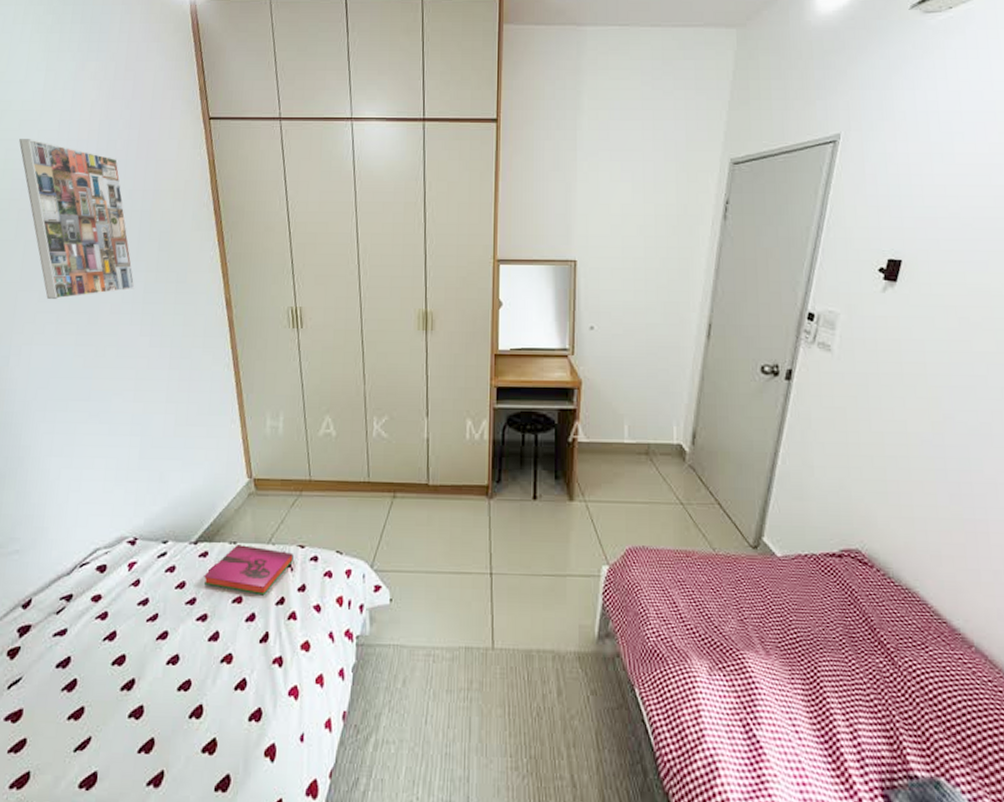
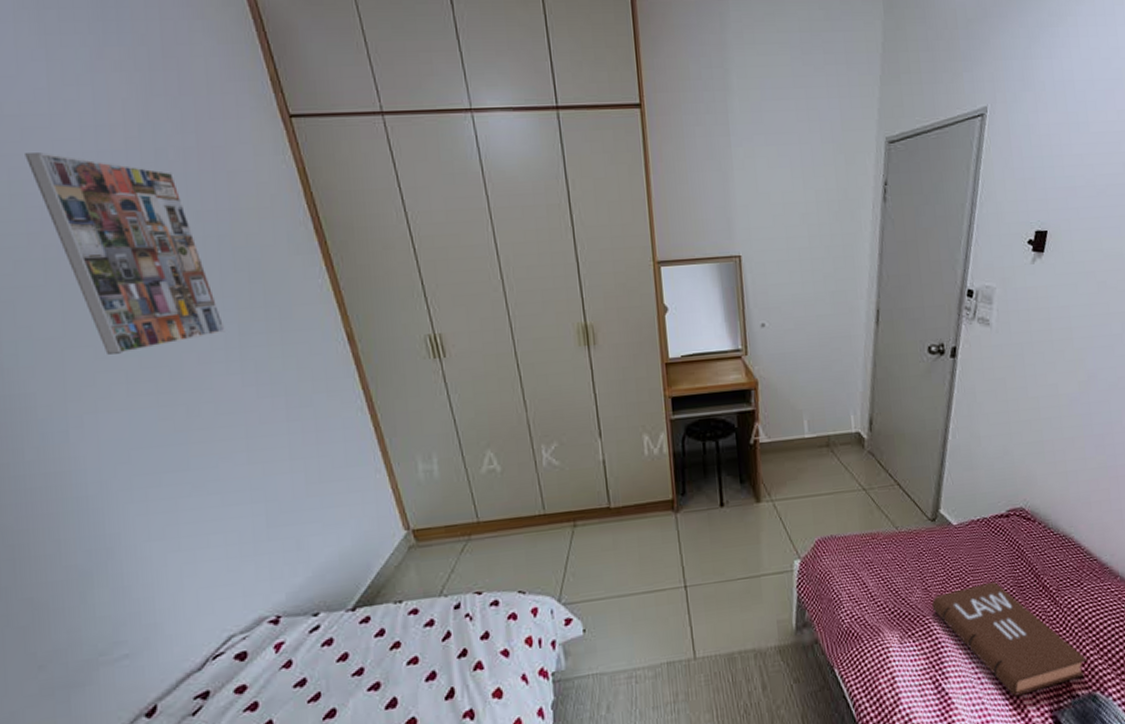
hardback book: present [204,545,293,594] -> none [369,601,471,652]
book: none [747,625,931,762] -> present [932,581,1088,696]

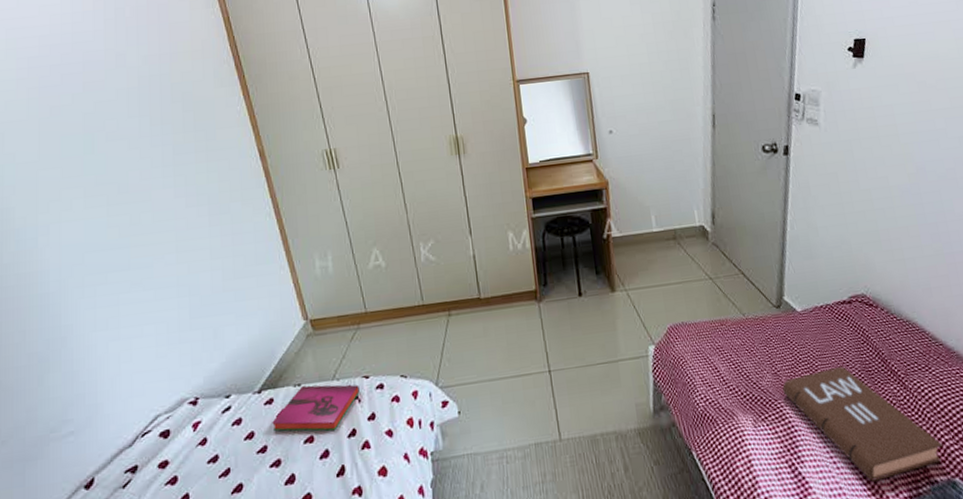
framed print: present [25,152,226,355] -> none [19,16,163,174]
hardback book: none [369,601,471,652] -> present [272,384,360,431]

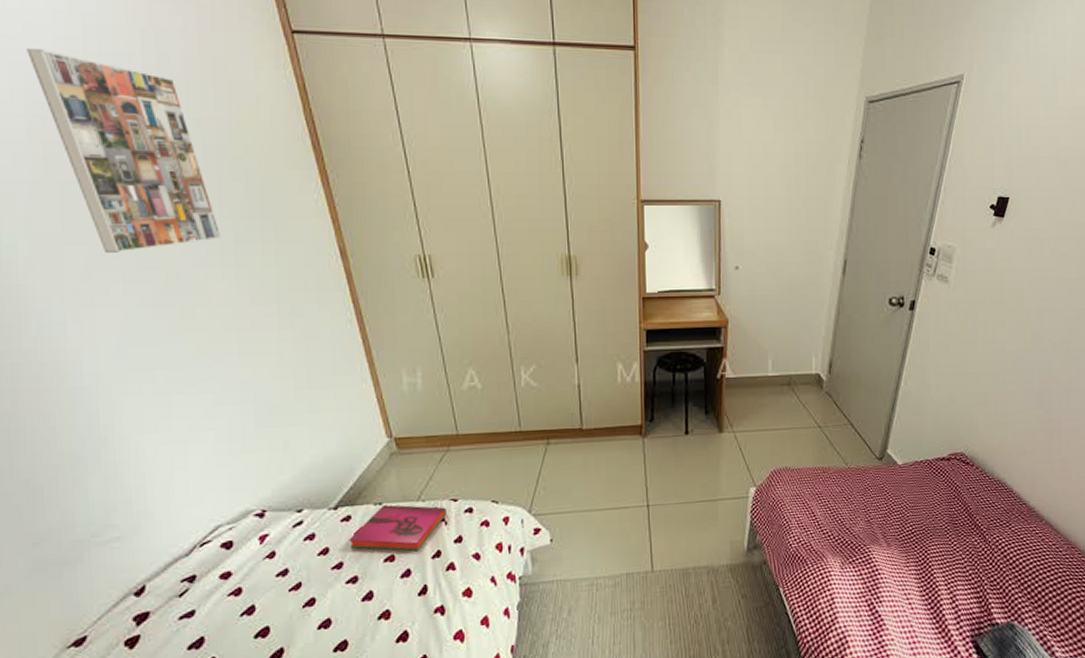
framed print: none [19,16,163,174] -> present [27,49,222,253]
book: present [782,366,944,482] -> none [873,517,1009,621]

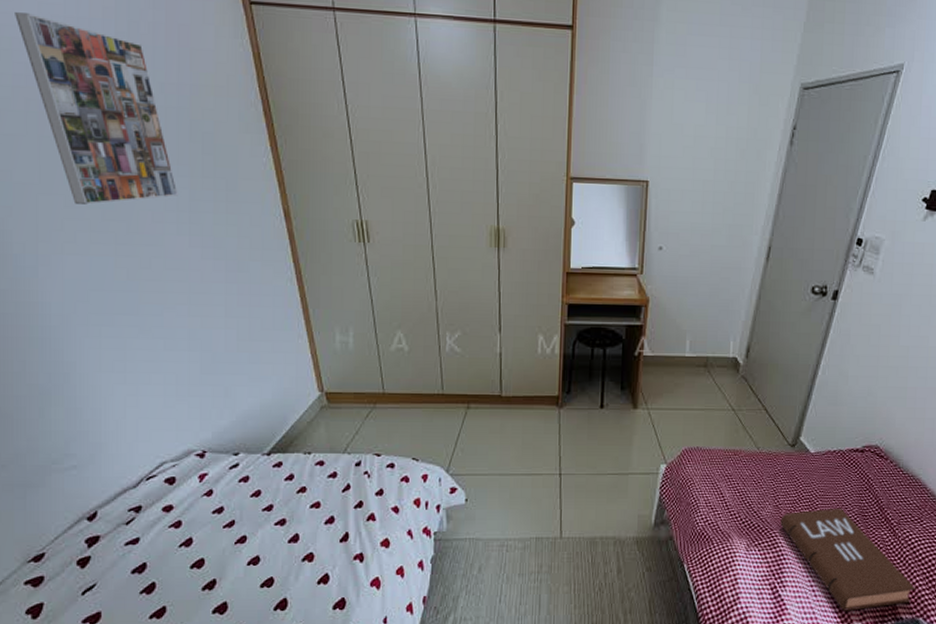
hardback book: present [349,504,446,551] -> none [279,455,370,499]
book: none [873,517,1009,621] -> present [780,508,916,611]

